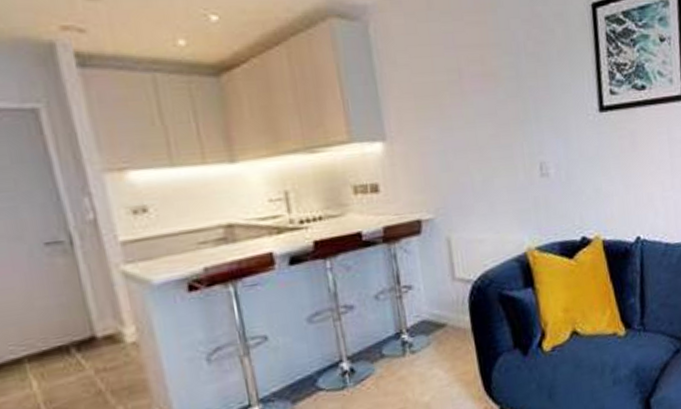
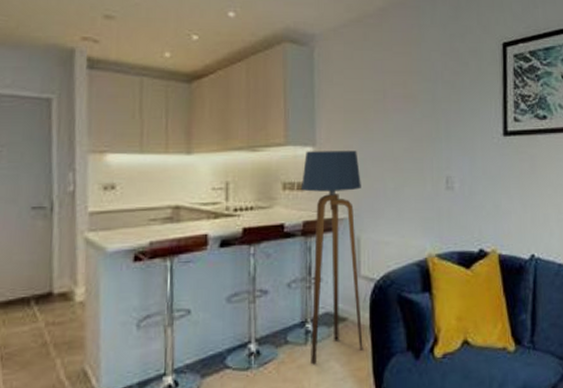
floor lamp: none [375,142,467,375] -> present [302,151,363,365]

